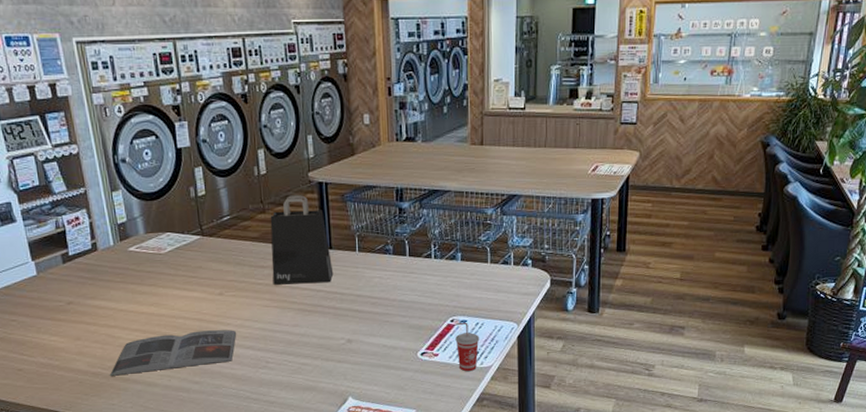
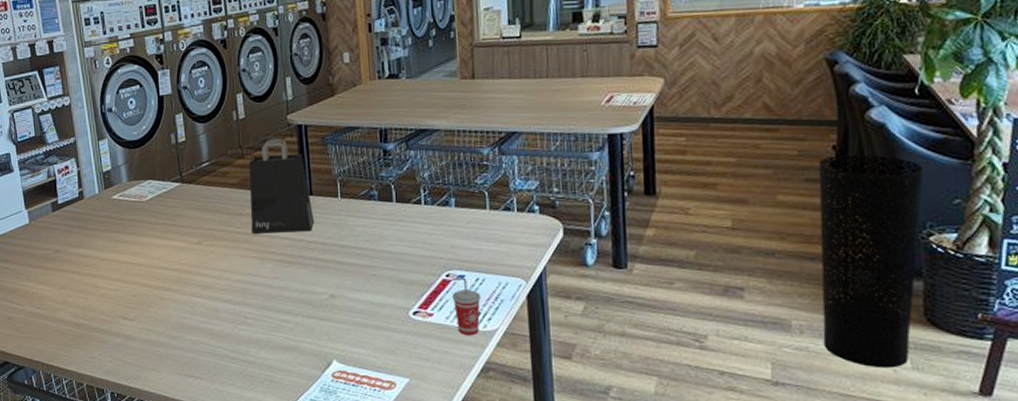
magazine: present [110,330,236,376] -> none [91,281,214,327]
umbrella stand: none [736,220,819,385] -> present [818,154,924,367]

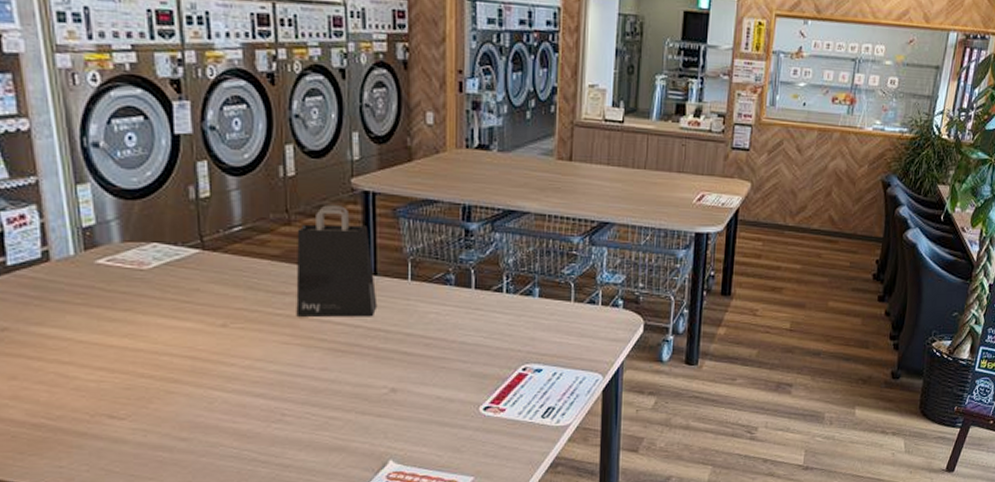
beverage cup: present [451,277,481,335] -> none [527,371,557,430]
umbrella stand: present [818,154,924,367] -> none [846,269,937,452]

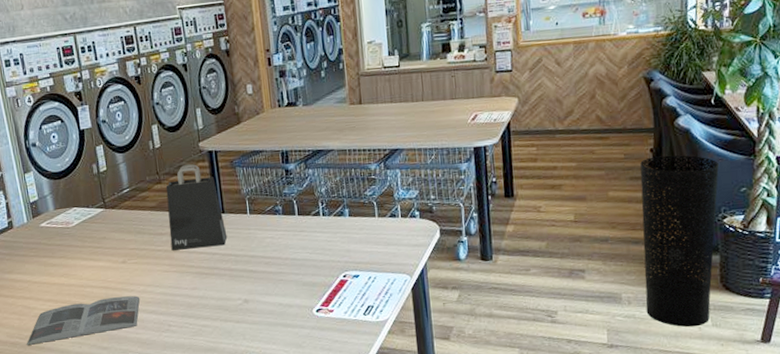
magazine: none [59,372,242,429] -> present [27,296,140,345]
umbrella stand: none [846,269,937,452] -> present [640,155,719,327]

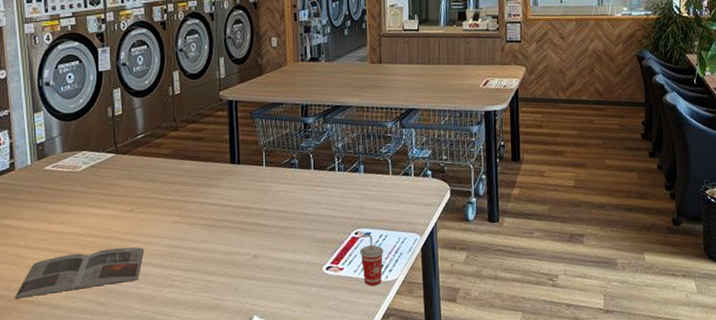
shopping bag: present [165,164,228,251] -> none [182,113,241,201]
beverage cup: none [348,276,374,326] -> present [359,234,384,285]
umbrella stand: present [640,155,719,327] -> none [633,128,701,294]

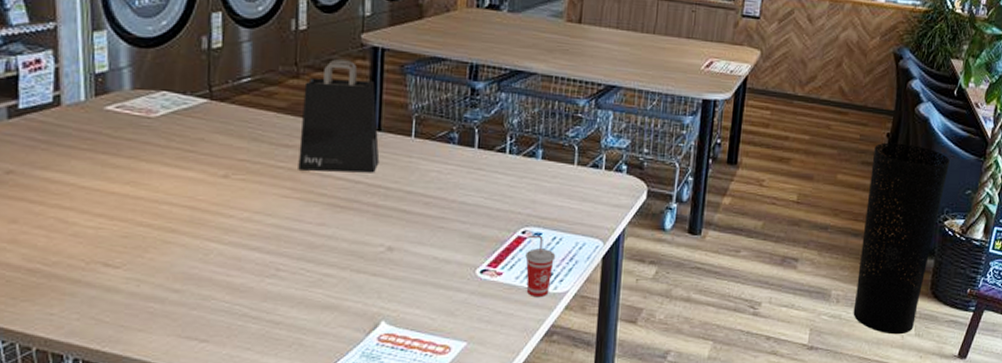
magazine: present [15,247,143,298] -> none [53,222,240,275]
shopping bag: none [182,113,241,201] -> present [298,59,380,173]
umbrella stand: none [633,128,701,294] -> present [853,142,950,334]

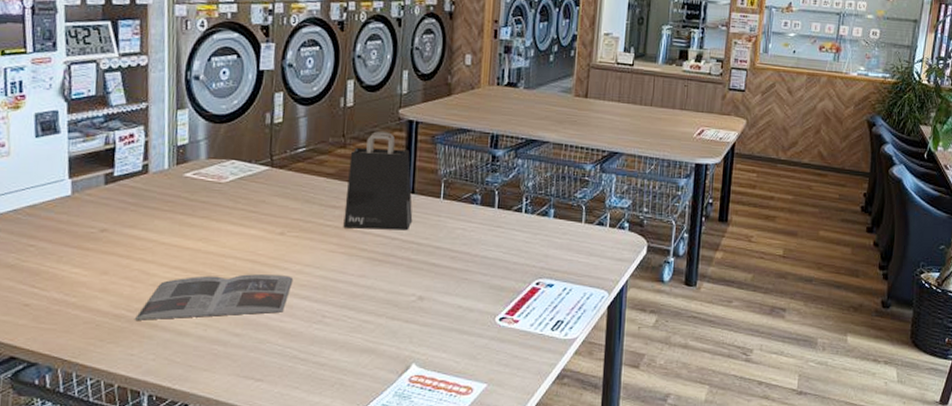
magazine: none [53,222,240,275] -> present [135,274,292,320]
beverage cup: present [525,235,556,296] -> none [539,286,566,342]
umbrella stand: present [853,142,950,334] -> none [838,201,923,380]

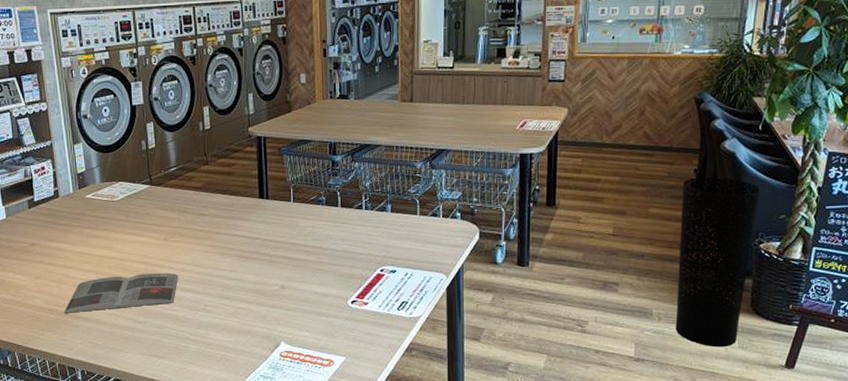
shopping bag: present [343,131,413,231] -> none [212,148,270,232]
umbrella stand: none [838,201,923,380] -> present [675,177,760,346]

